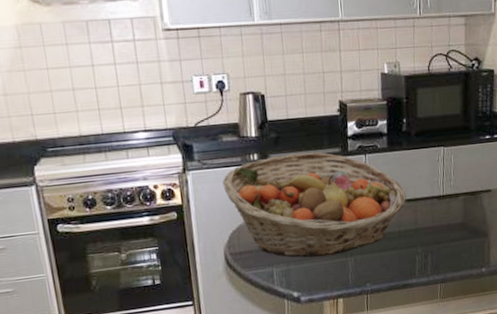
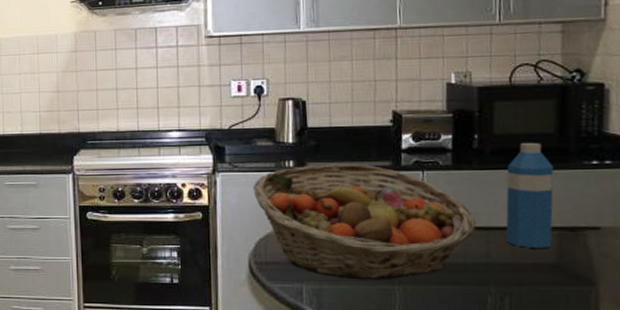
water bottle: none [427,123,460,213] -> present [506,142,554,248]

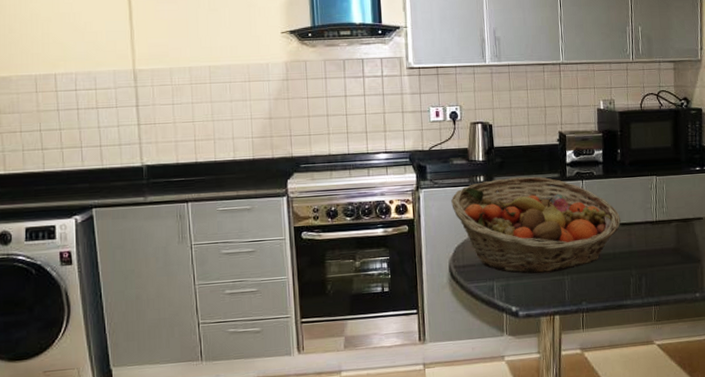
water bottle: present [506,142,554,248] -> none [640,154,672,237]

